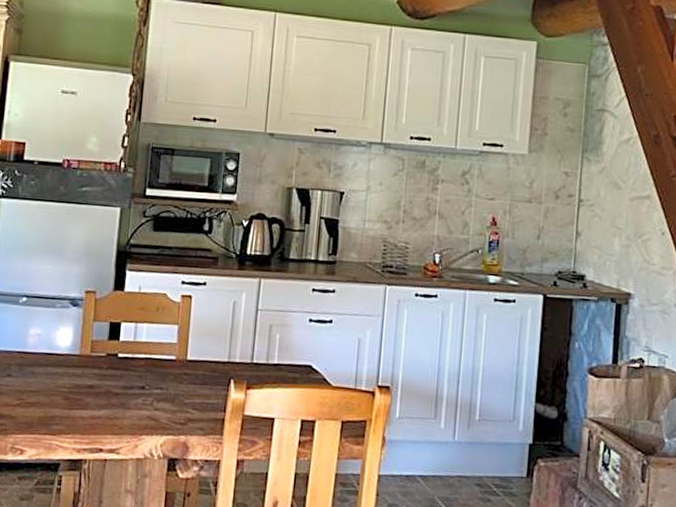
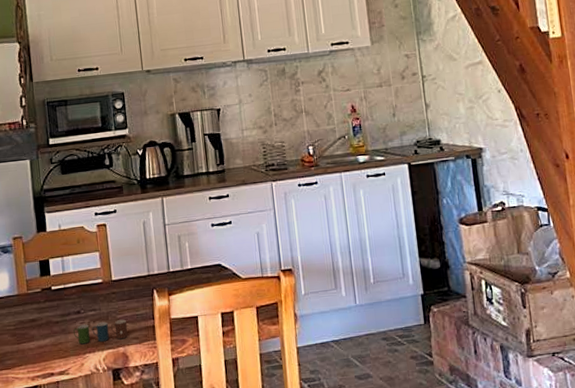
cup: none [133,402,195,428] -> present [73,319,128,345]

